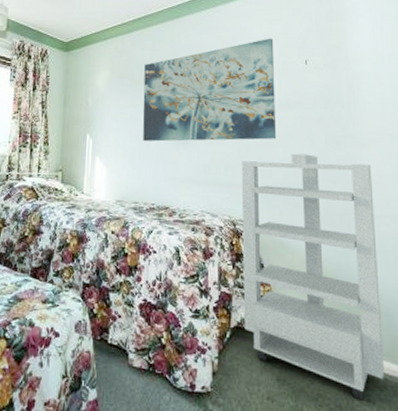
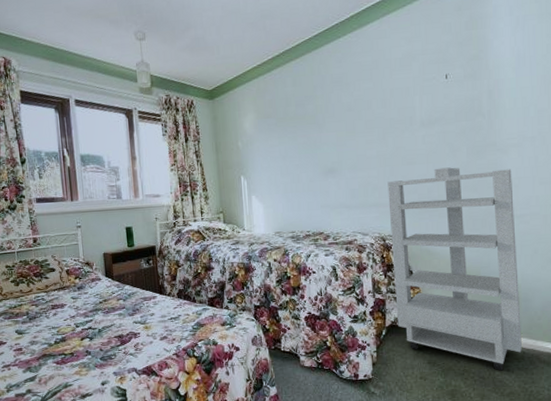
wall art: present [143,38,277,142] -> none [288,56,420,176]

